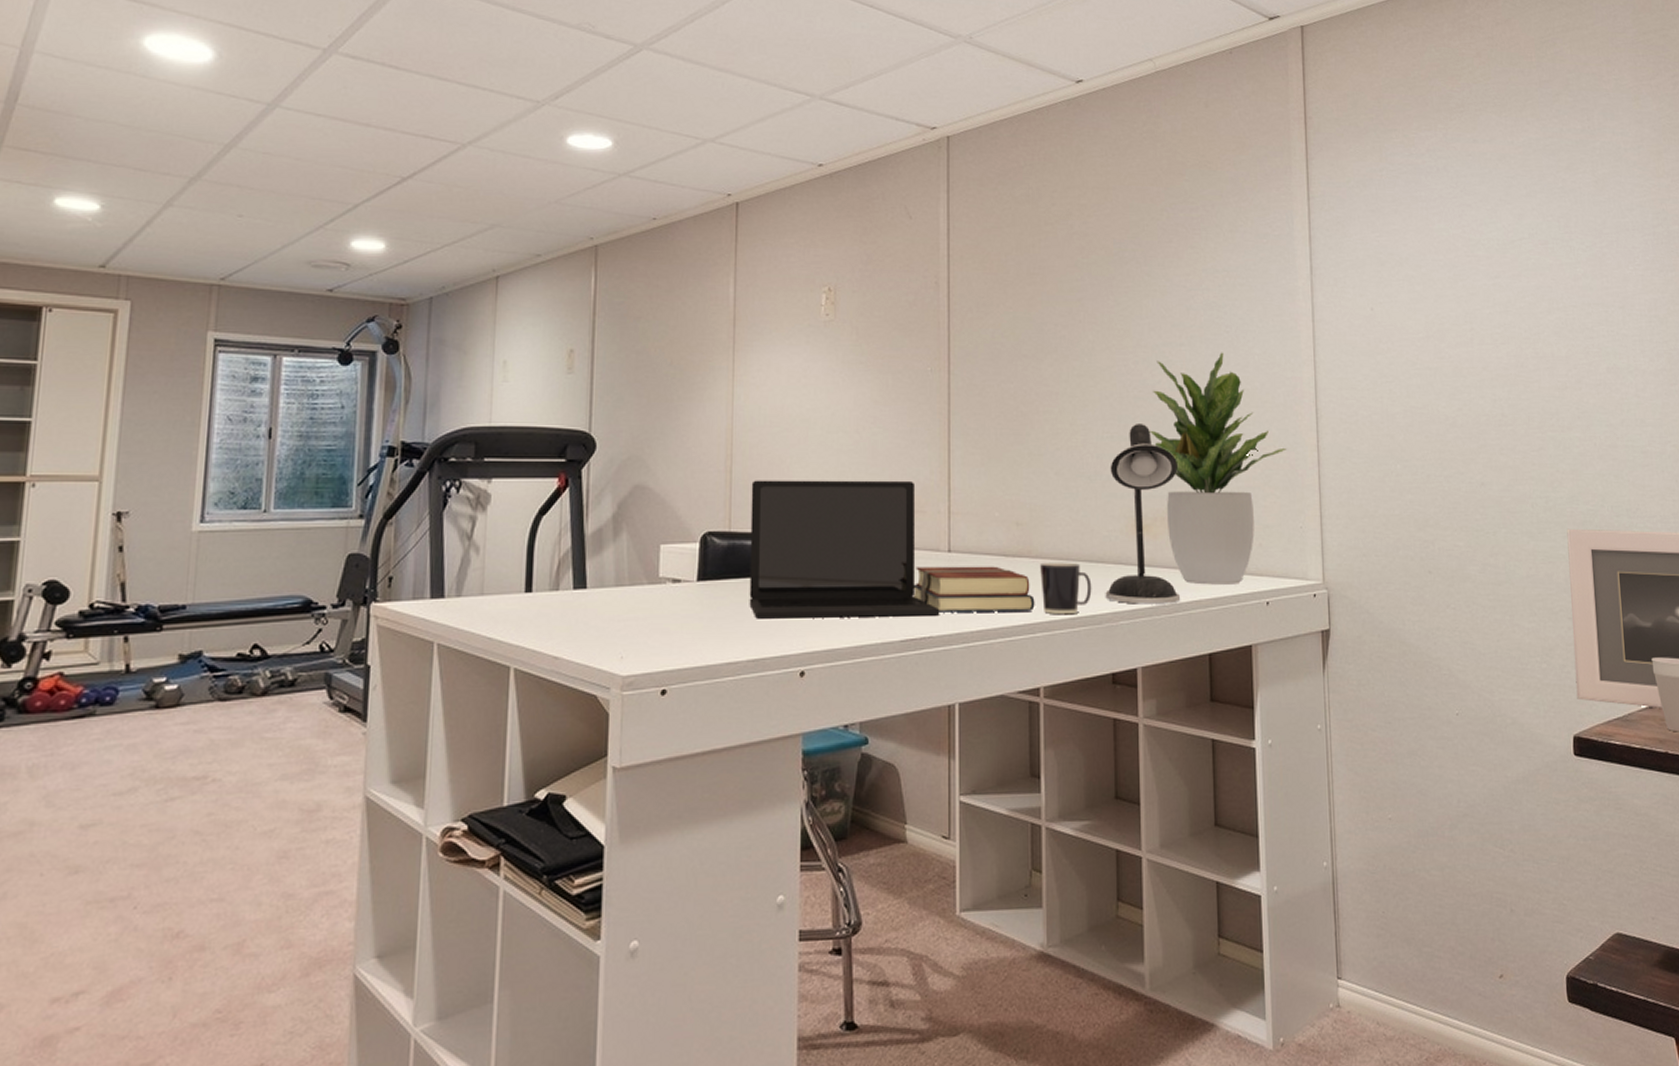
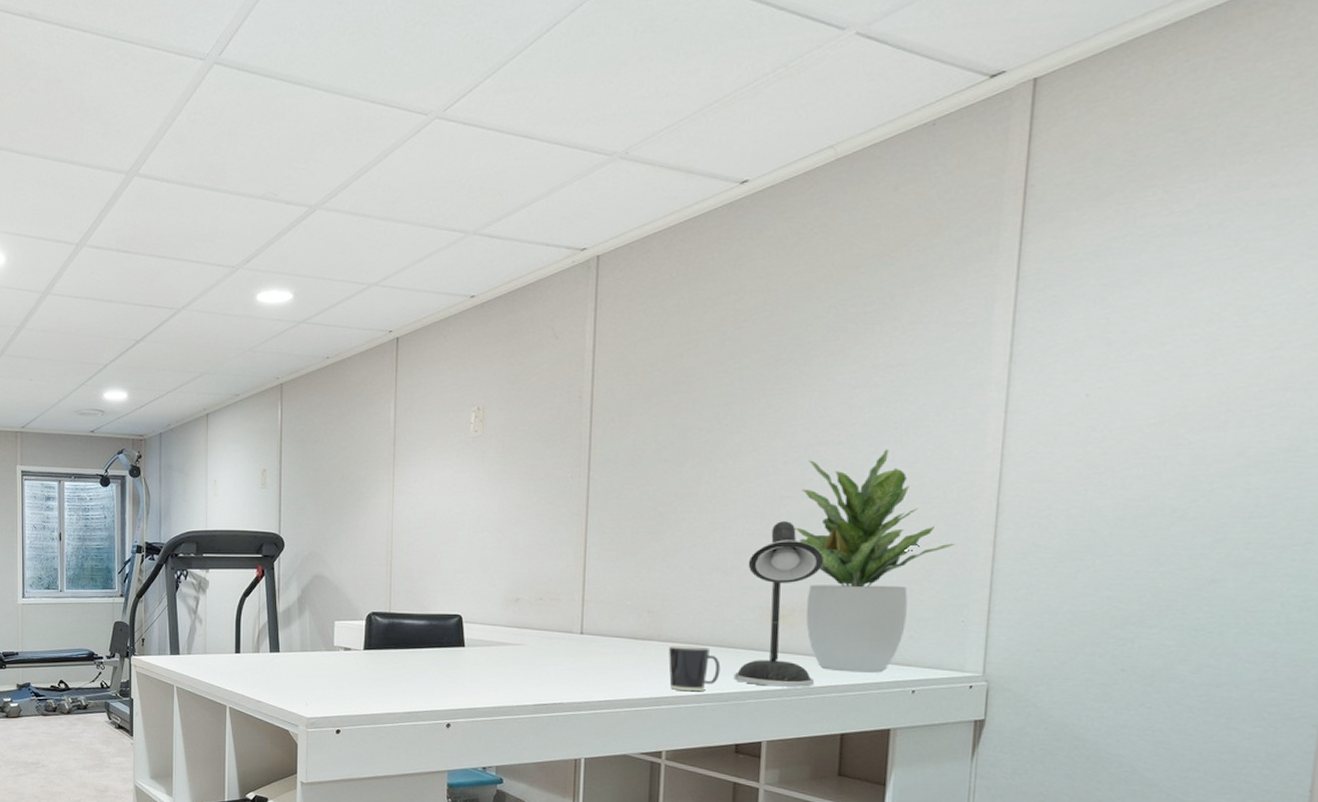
laptop: present [749,480,940,619] -> none [405,571,571,686]
books: present [913,566,1035,612] -> none [546,645,662,687]

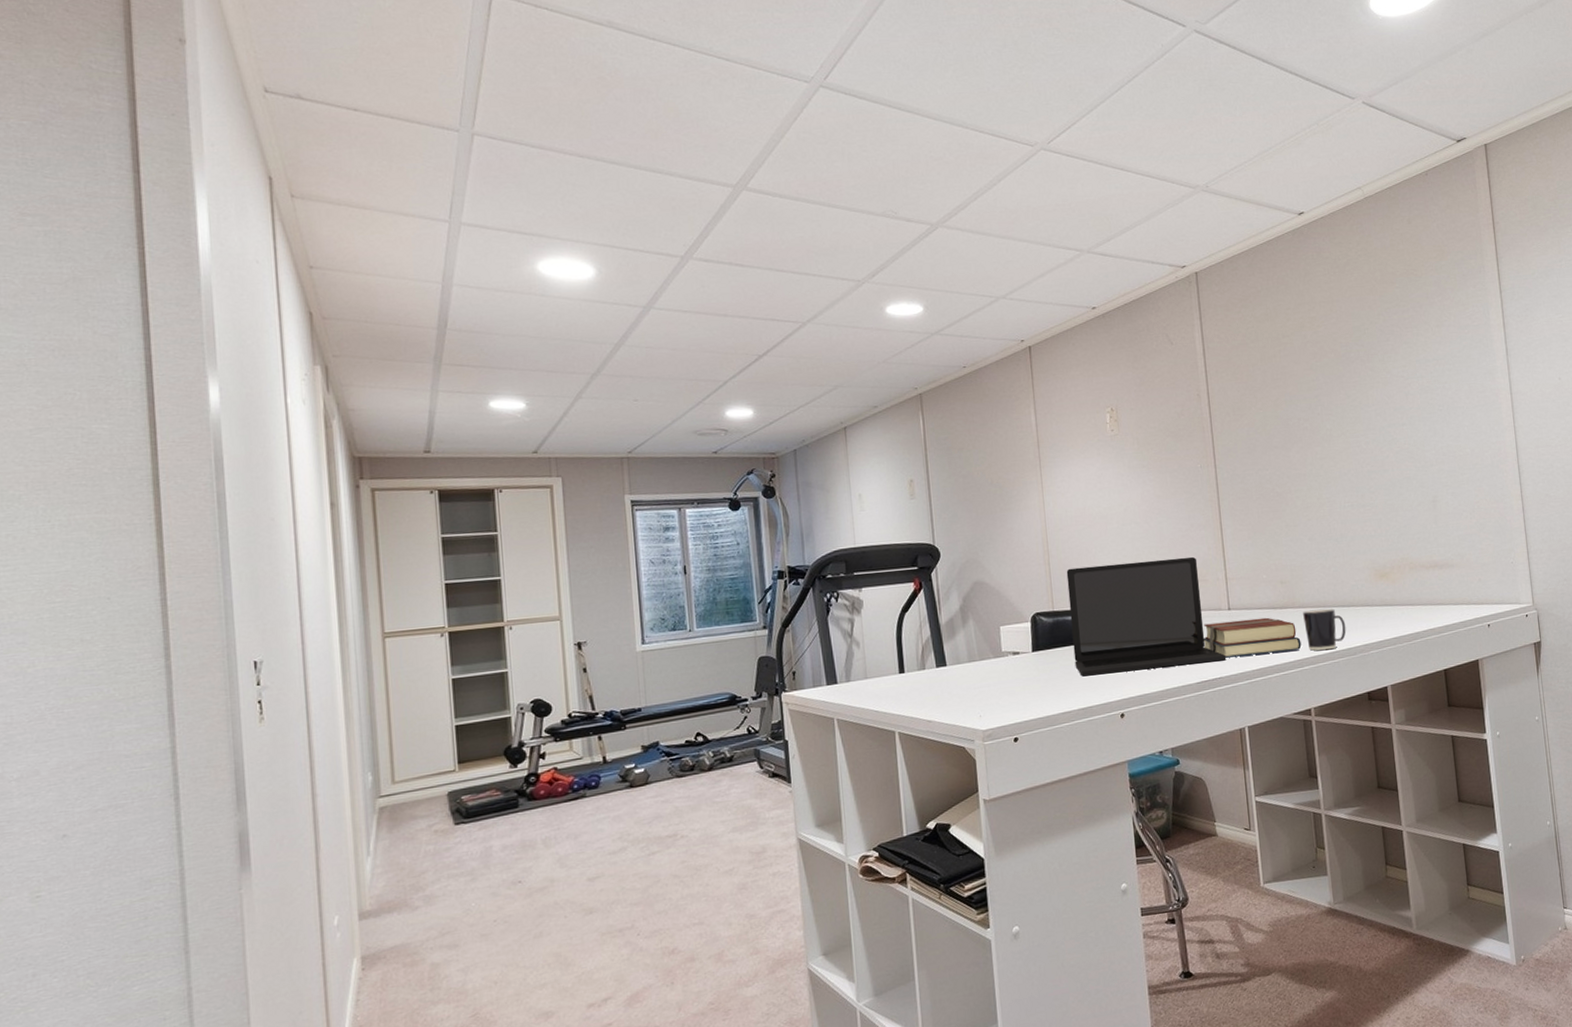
laptop: none [405,571,571,686] -> present [1066,556,1227,677]
books: none [546,645,662,687] -> present [1203,617,1302,658]
desk lamp: present [733,521,823,687] -> none [1352,492,1418,637]
potted plant: present [795,449,955,673] -> none [1383,427,1496,616]

